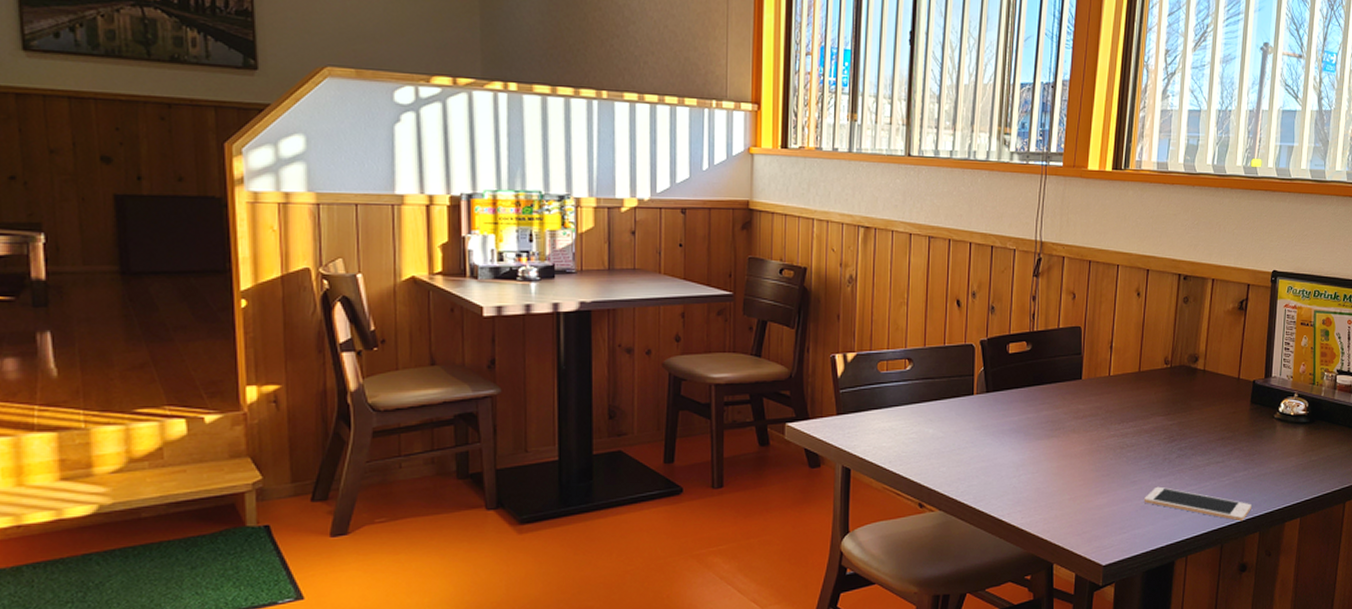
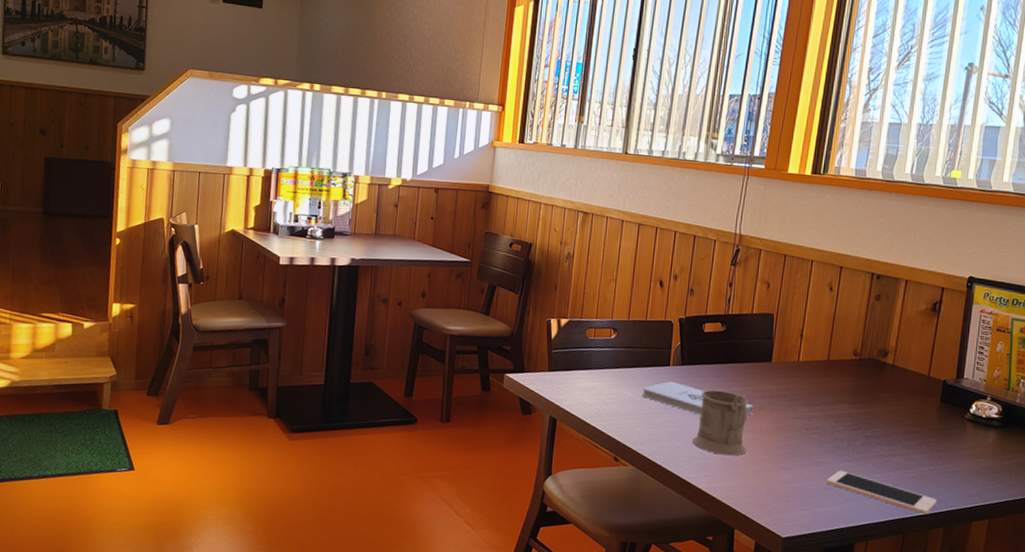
notepad: none [944,411,1066,445] -> present [641,381,754,416]
mug: none [1003,416,1061,486] -> present [692,389,749,456]

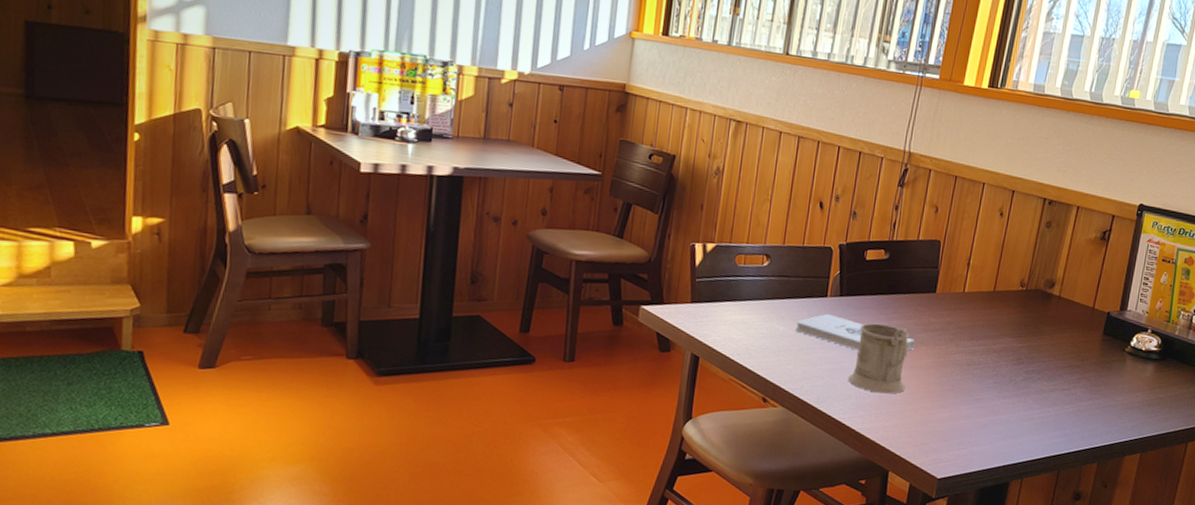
cell phone: present [826,470,937,515] -> none [985,406,1093,451]

